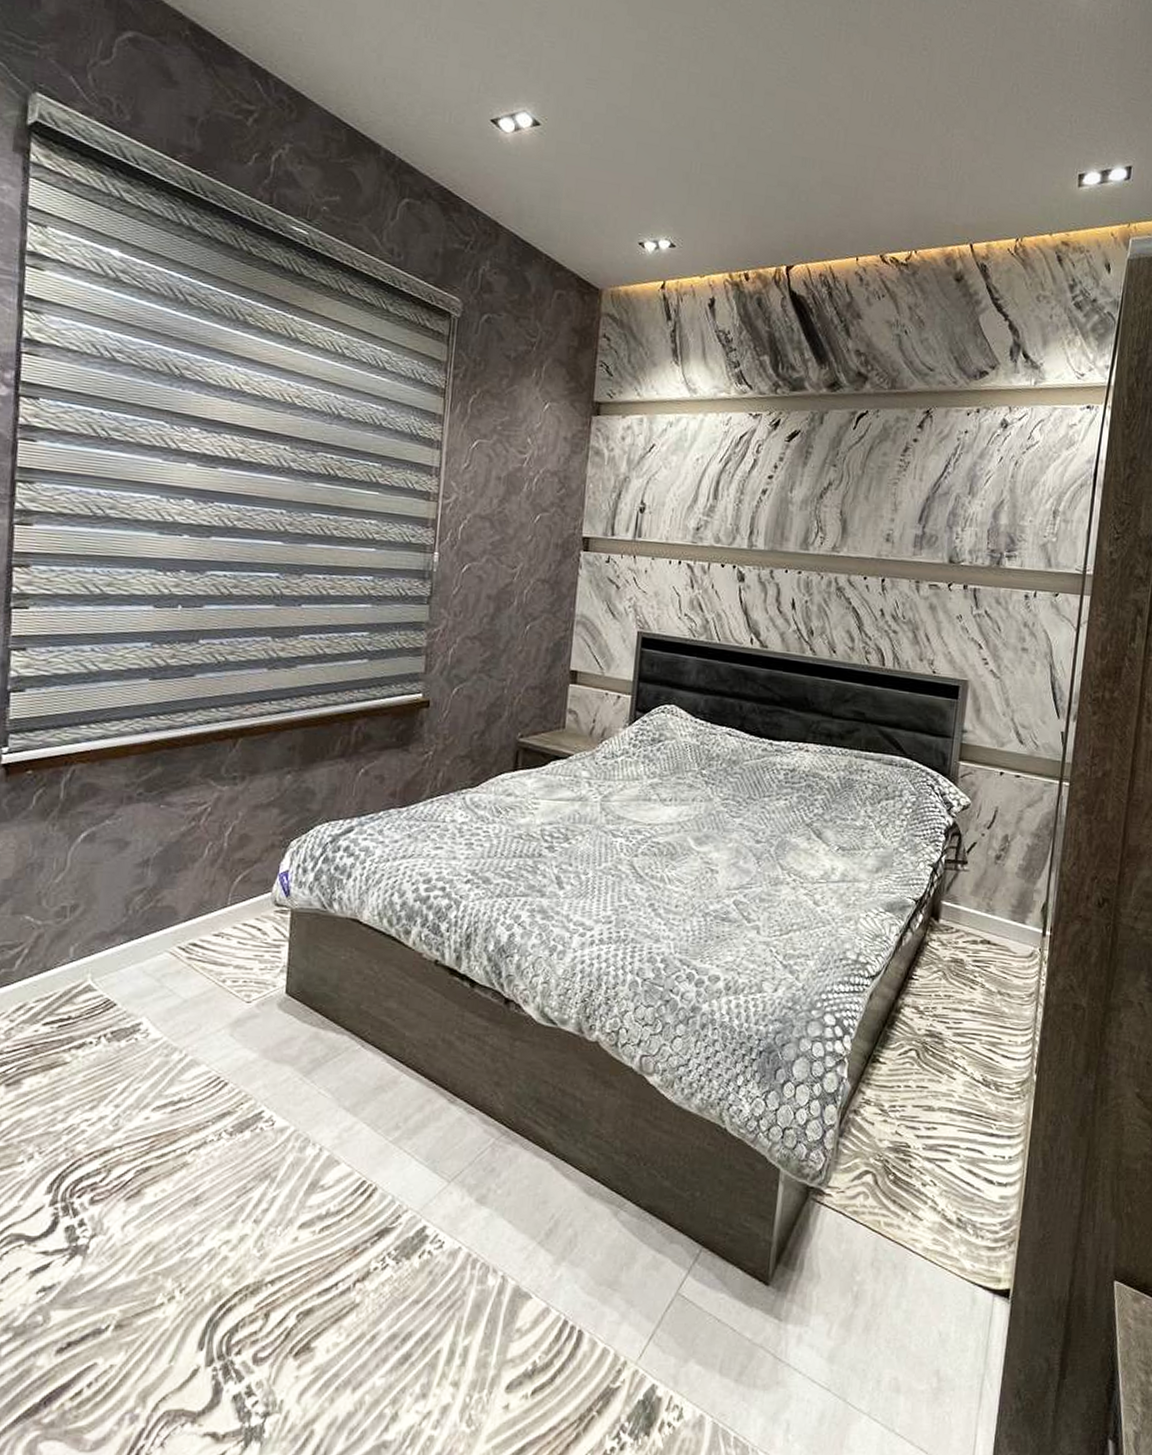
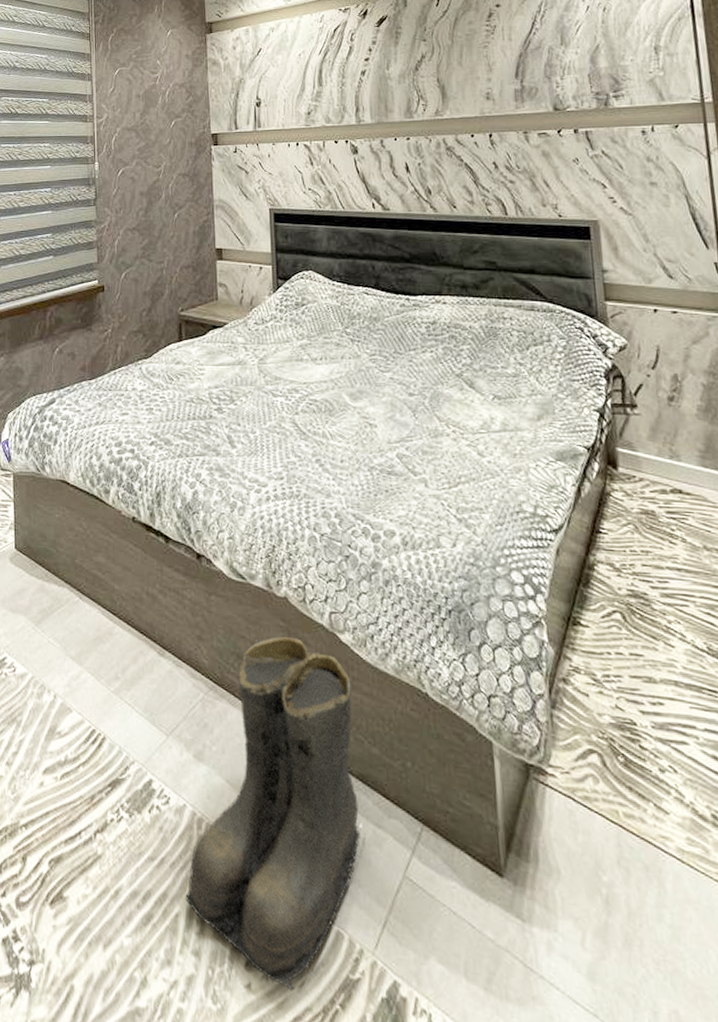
boots: none [449,1080,654,1405] -> present [185,636,366,991]

